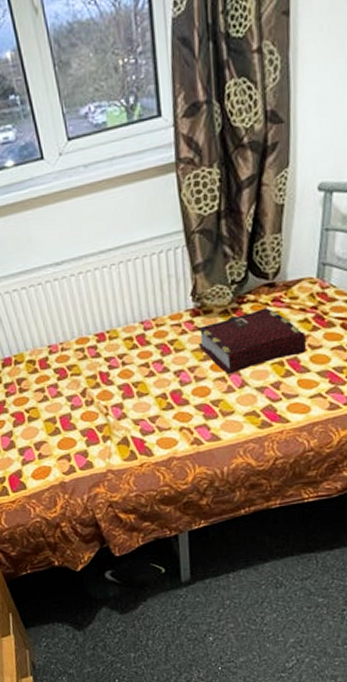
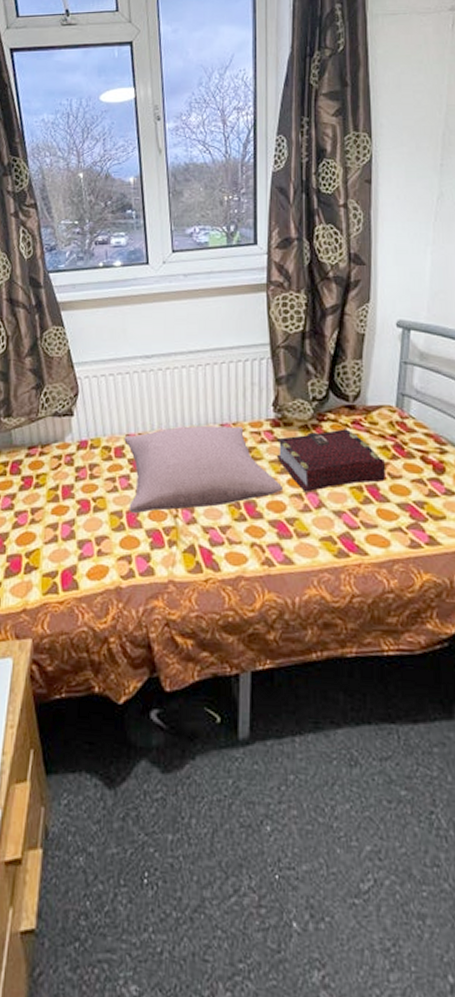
pillow: none [46,321,207,417] -> present [124,425,284,513]

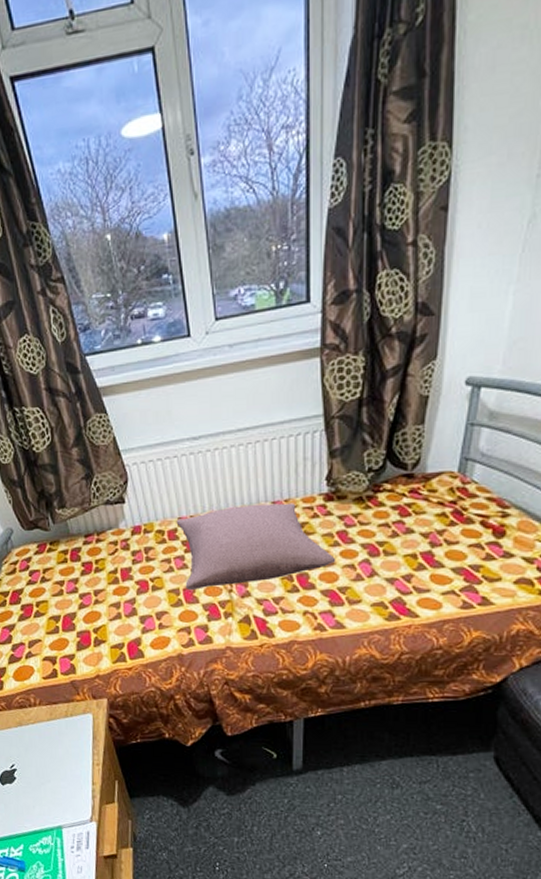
book: present [276,429,385,493] -> none [329,498,442,563]

